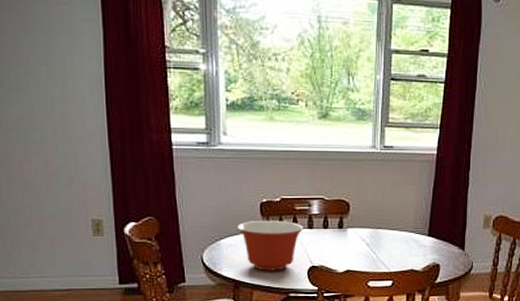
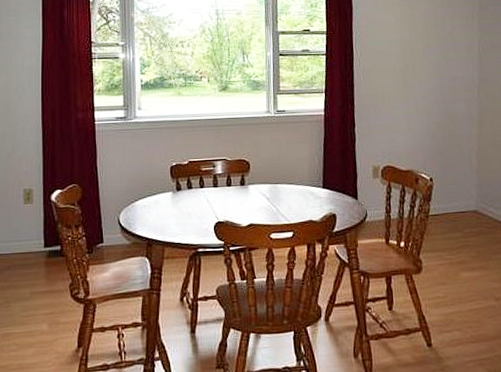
mixing bowl: present [237,221,304,271] -> none [150,181,210,229]

